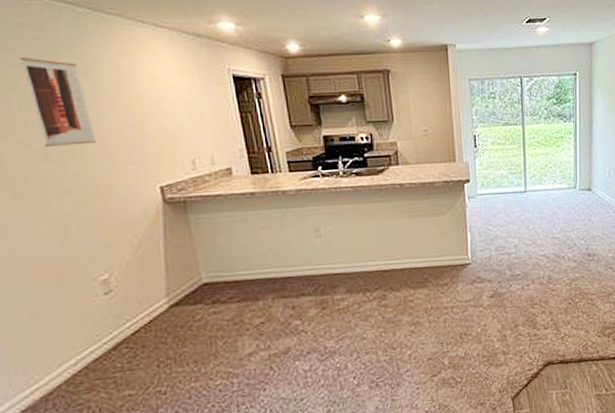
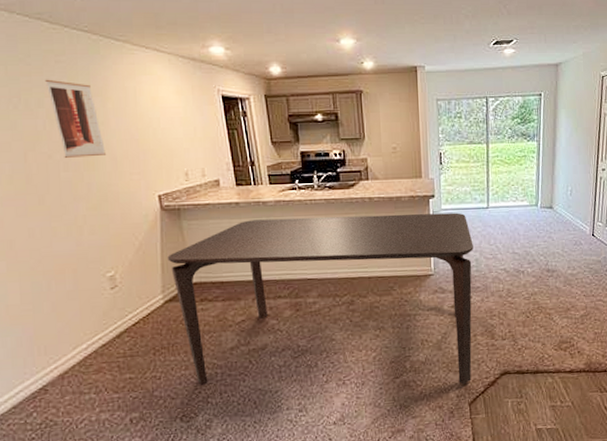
dining table: none [172,197,514,398] -> present [167,212,473,385]

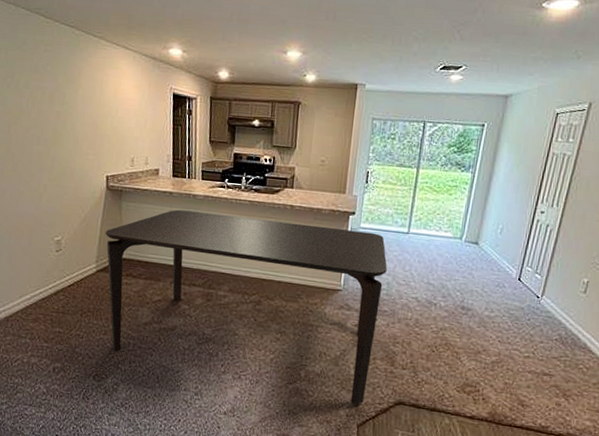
wall art: present [45,79,106,158] -> none [34,64,71,135]

